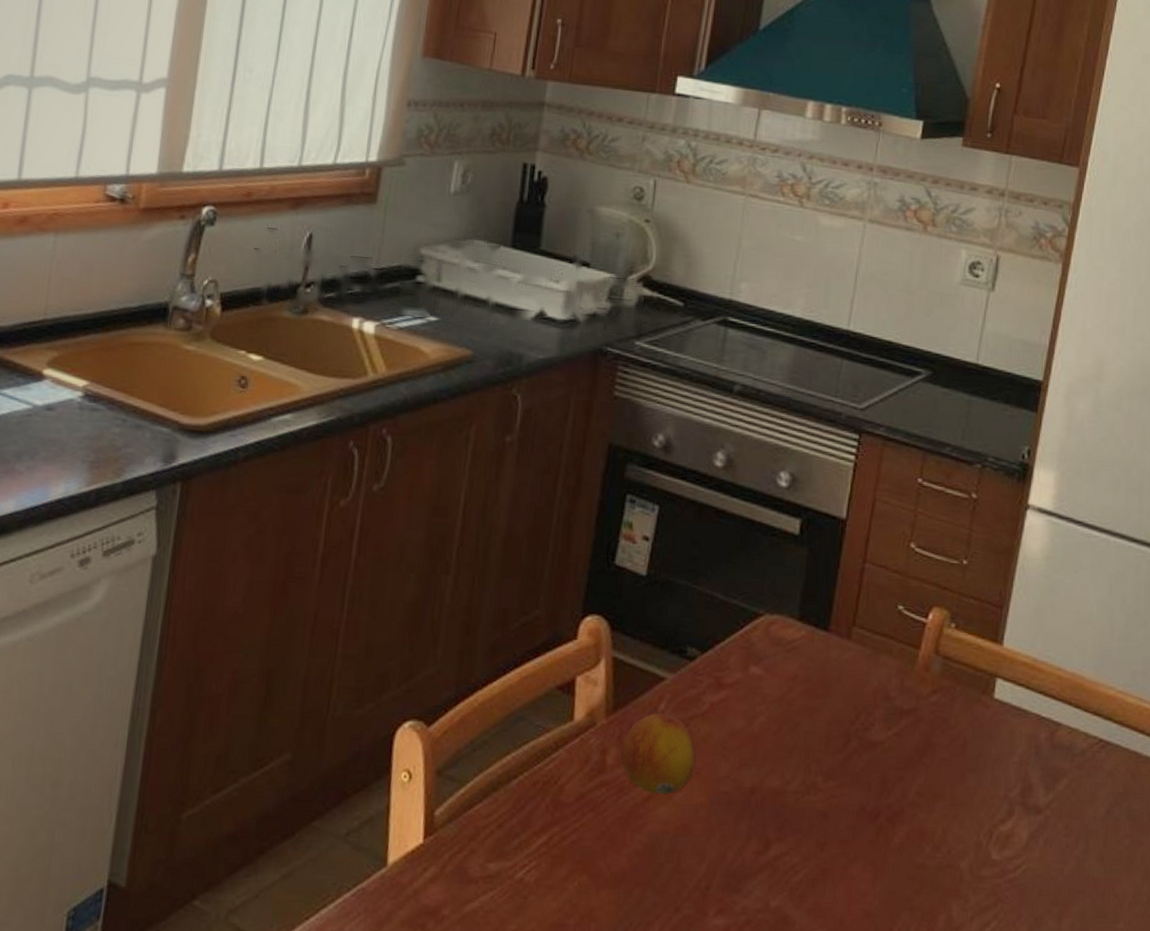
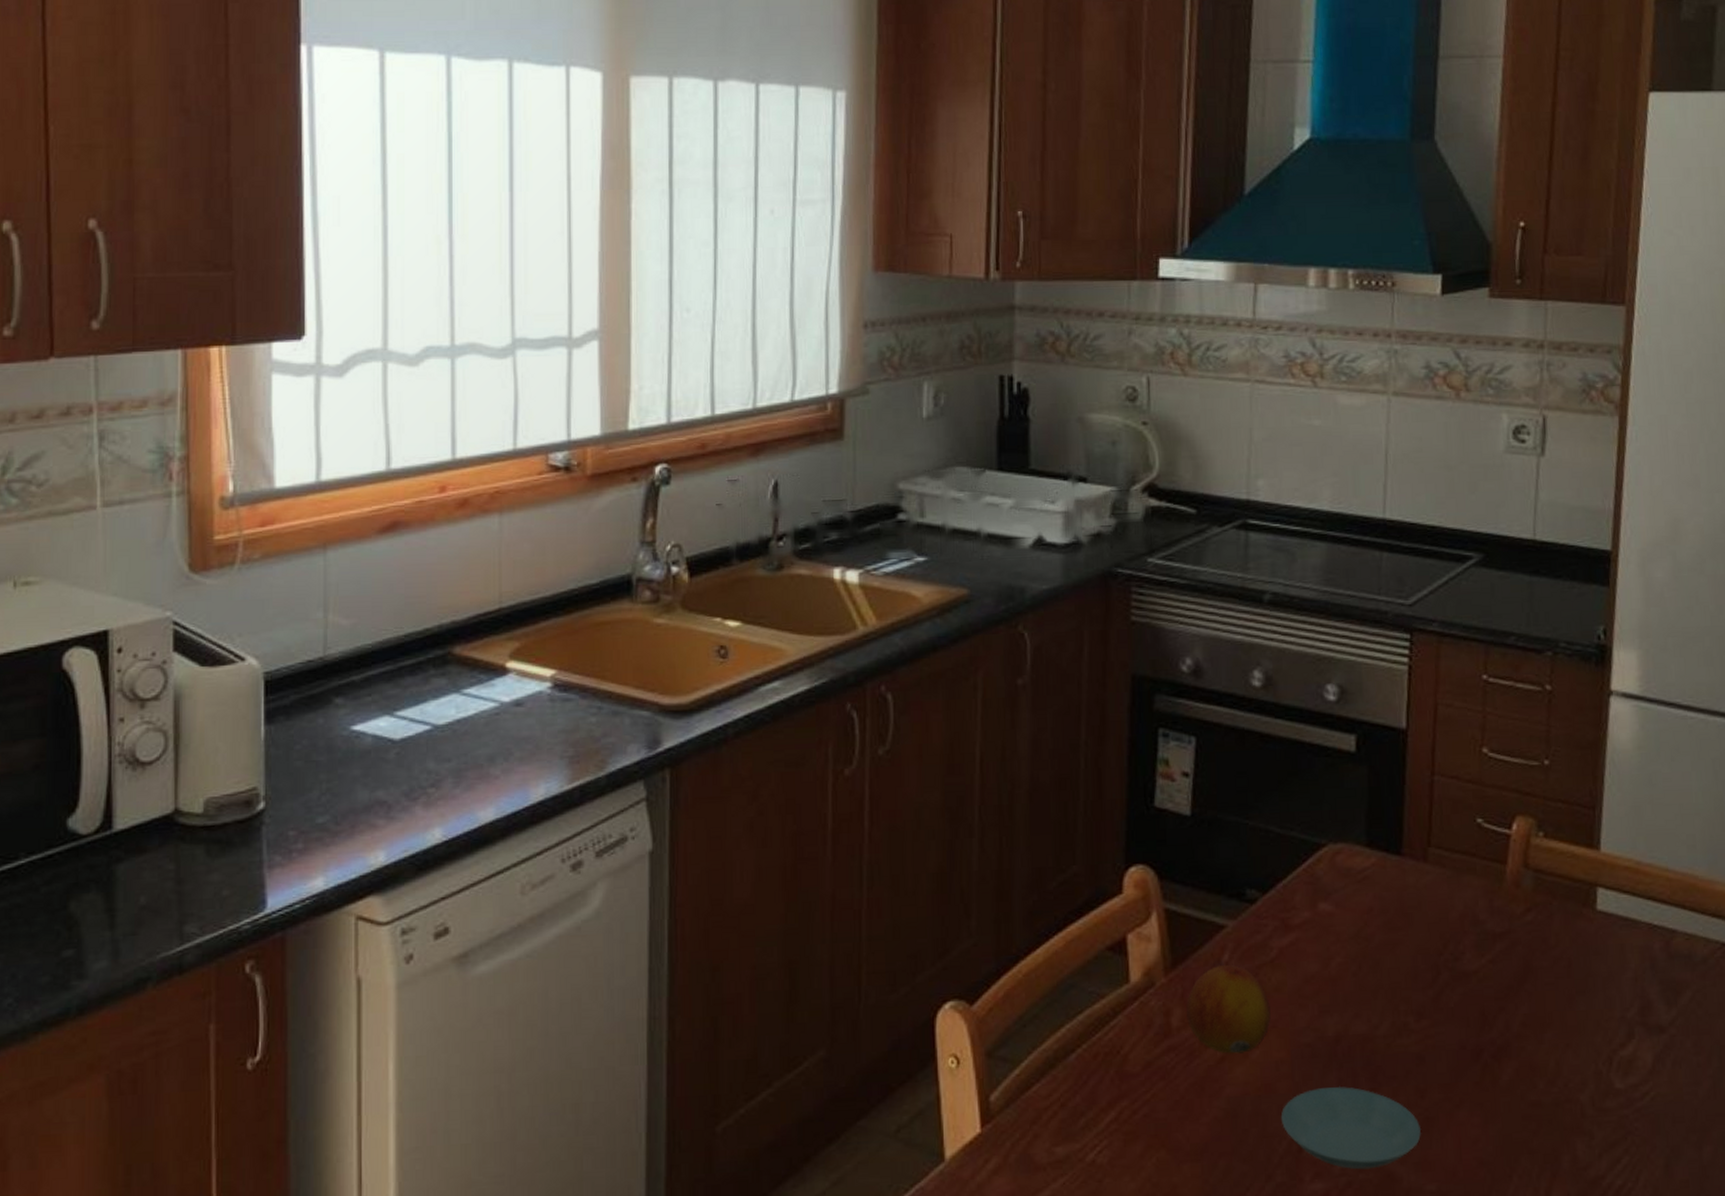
saucer: none [693,833,818,910] -> present [1280,1086,1422,1170]

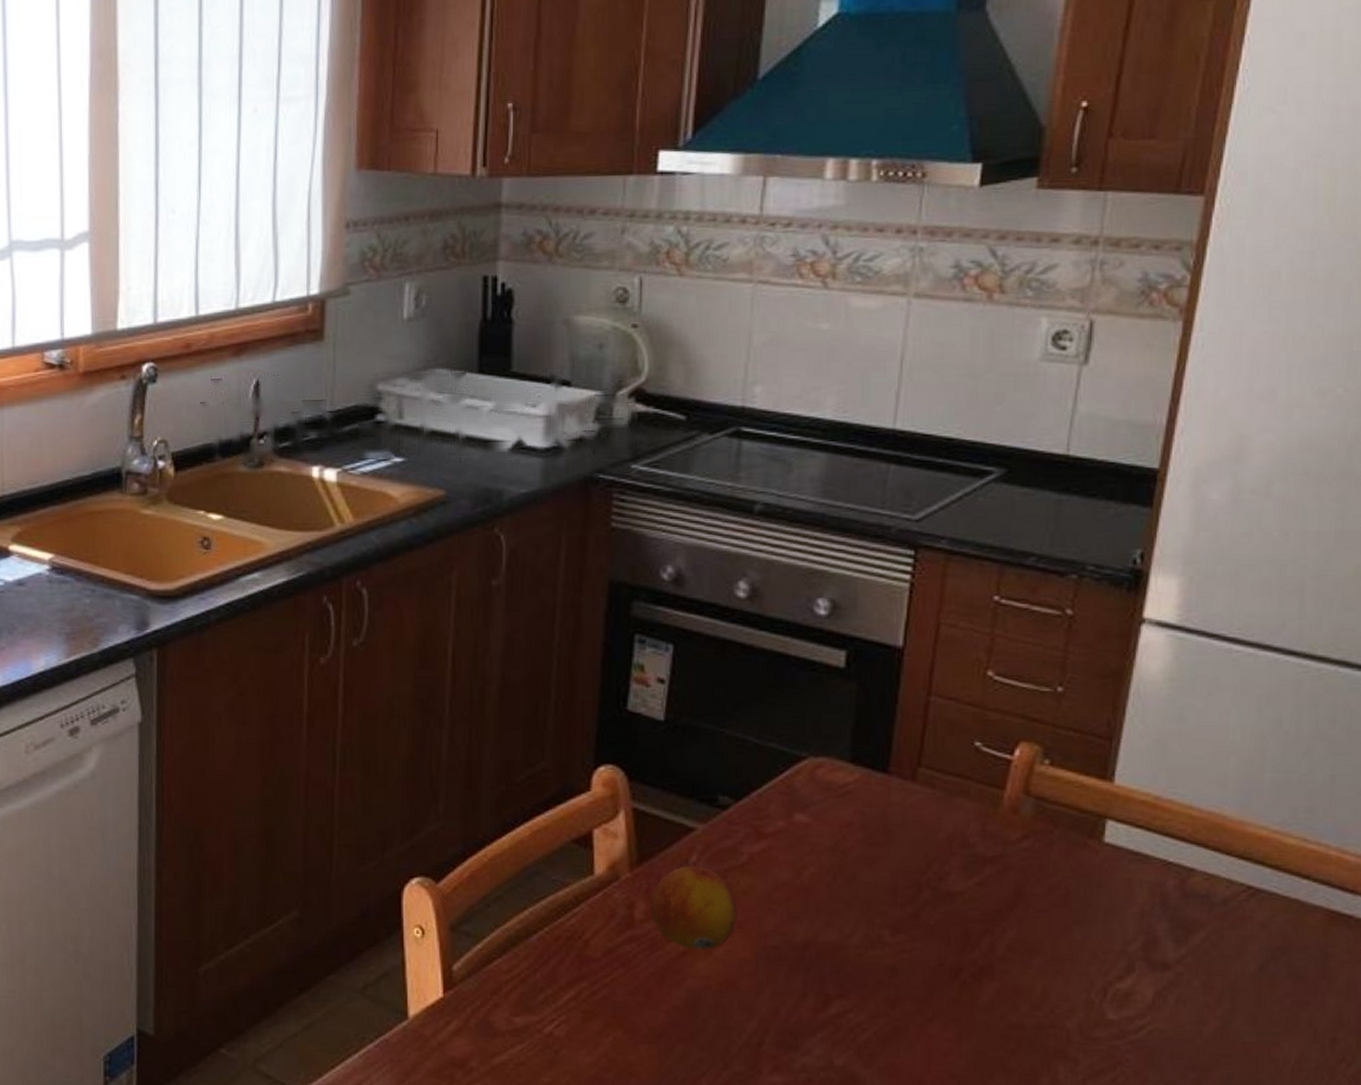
saucer: present [1280,1086,1422,1170] -> none [741,989,890,1069]

